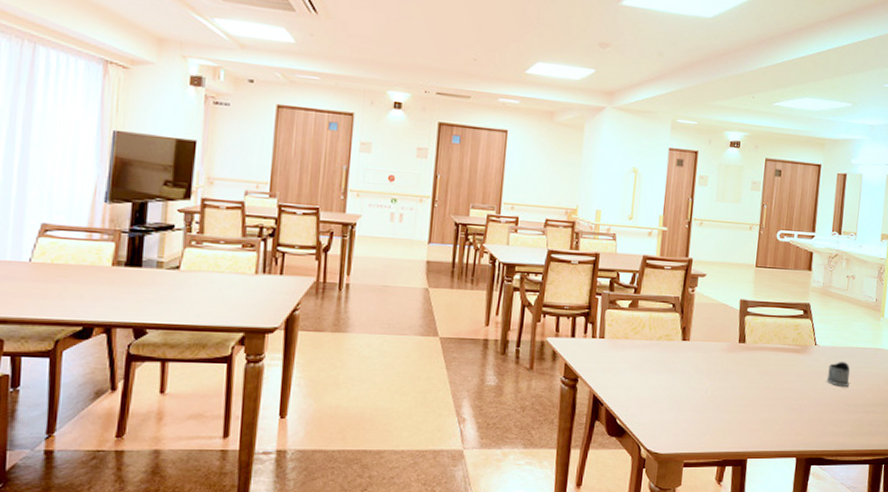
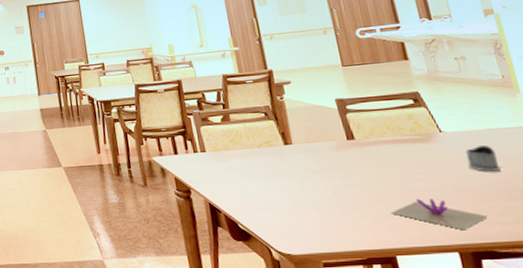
flower: none [755,405,827,437] -> present [392,198,488,229]

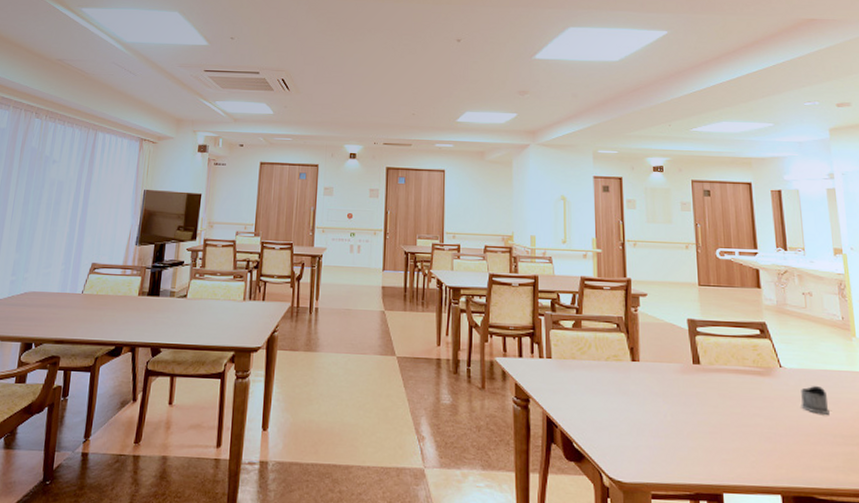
flower: present [392,198,488,229] -> none [725,433,812,471]

